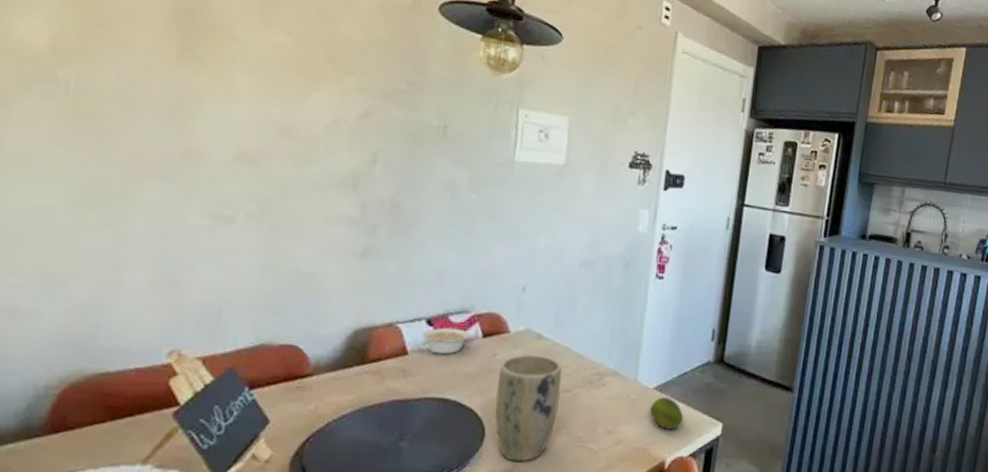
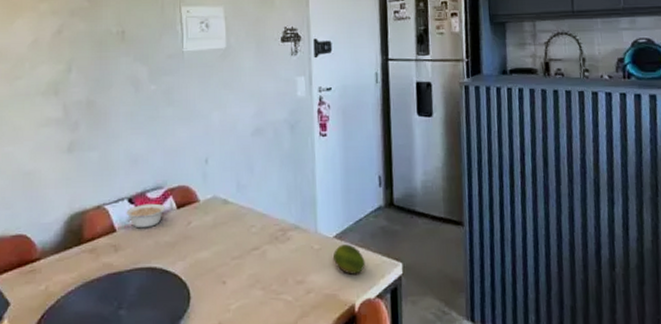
plant pot: present [495,354,562,462] -> none [196,218,251,319]

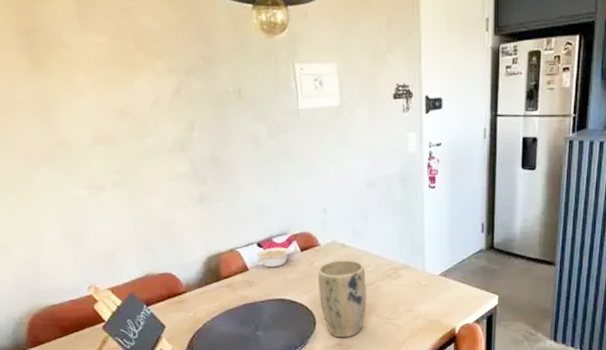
plant pot: none [196,218,251,319] -> present [318,259,367,338]
fruit: present [333,244,366,275] -> none [439,280,466,305]

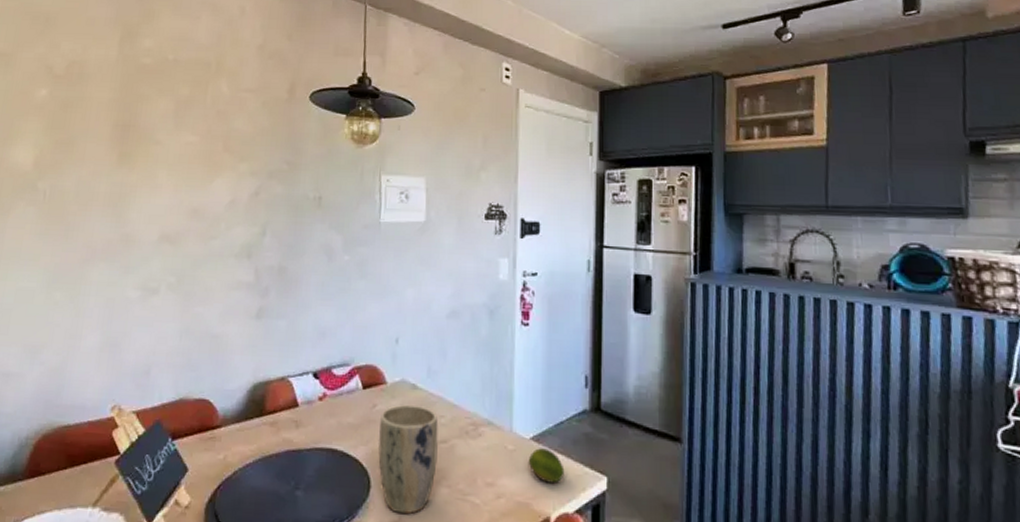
legume: present [256,247,291,268] -> none [310,380,351,406]
fruit: none [439,280,466,305] -> present [529,448,565,483]

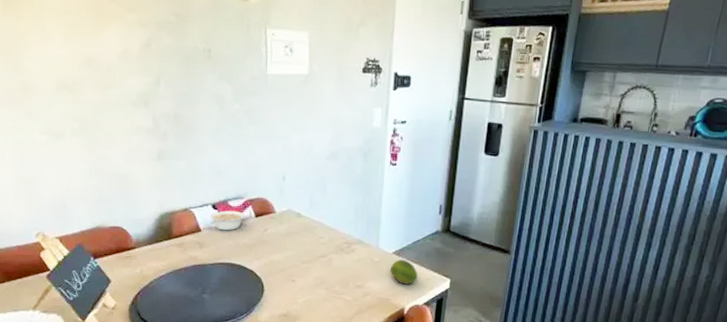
legume: none [310,380,351,406] -> present [210,210,246,231]
plant pot: present [378,404,438,514] -> none [270,228,319,309]

